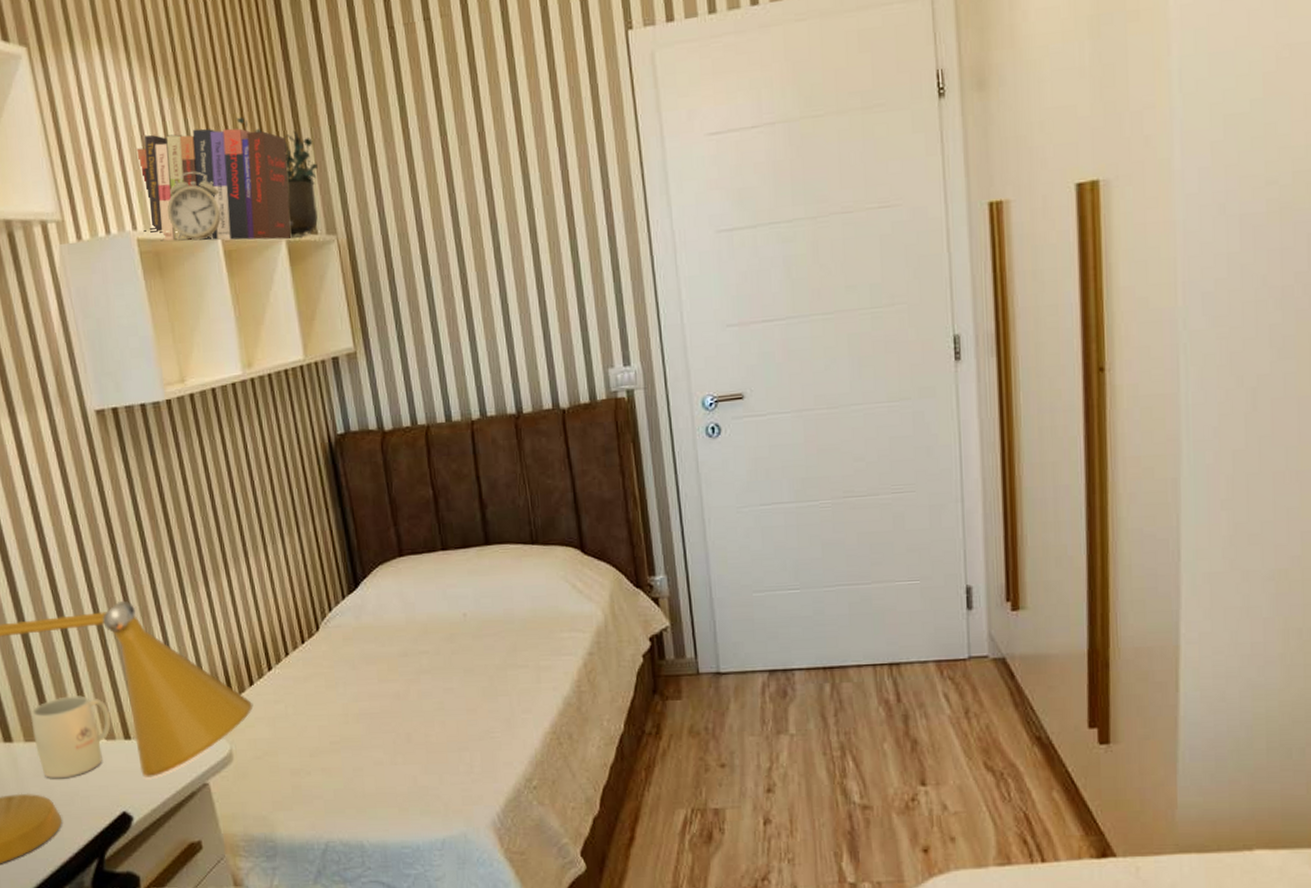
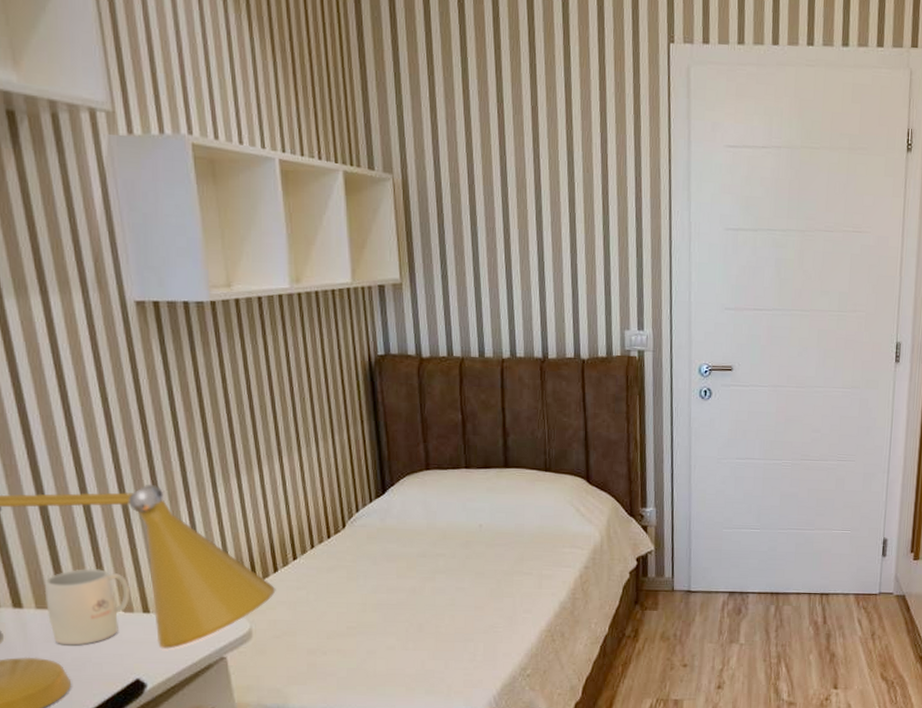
books: present [136,128,291,242] -> none [198,44,350,171]
alarm clock: present [167,171,221,241] -> none [225,89,280,158]
potted plant: present [236,117,318,240] -> none [303,46,380,172]

